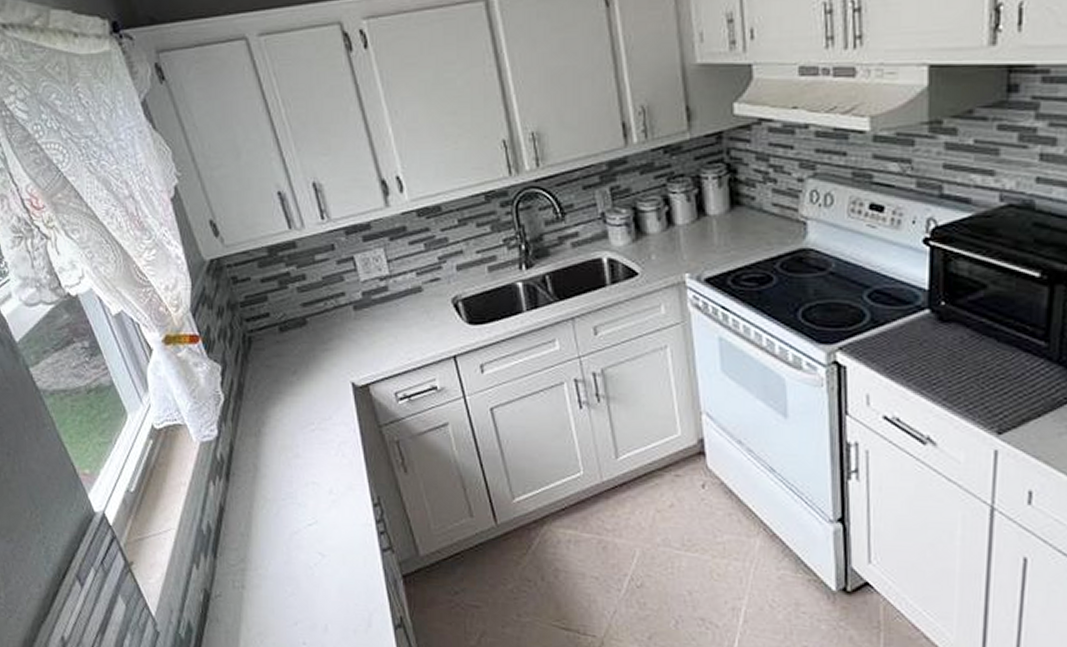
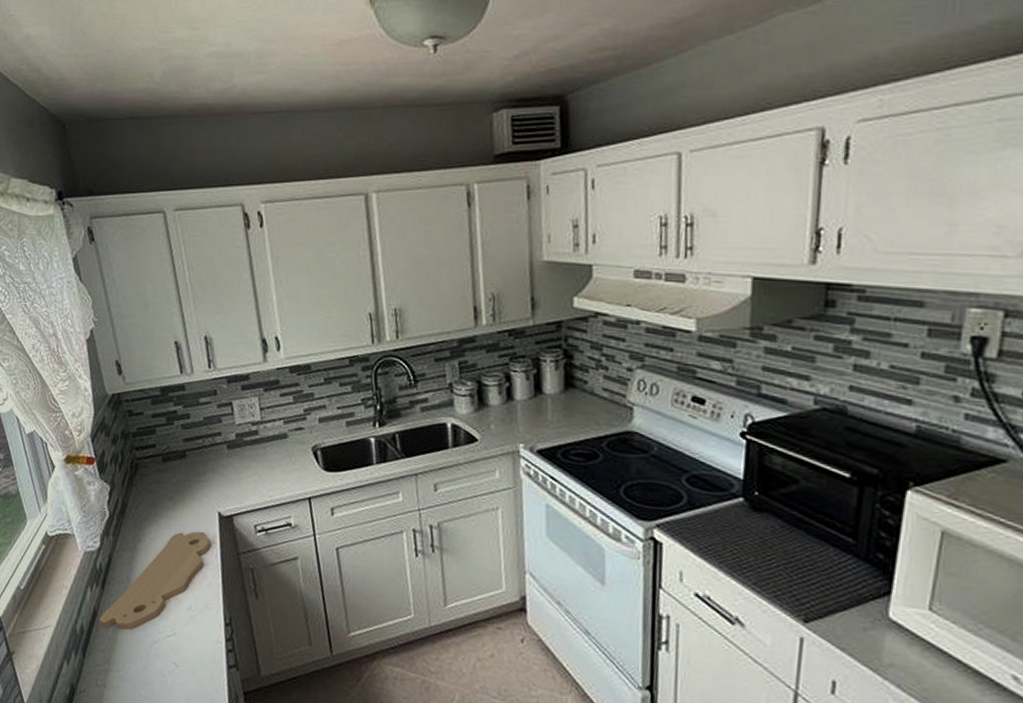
cutting board: none [228,405,348,524] -> present [100,531,212,630]

